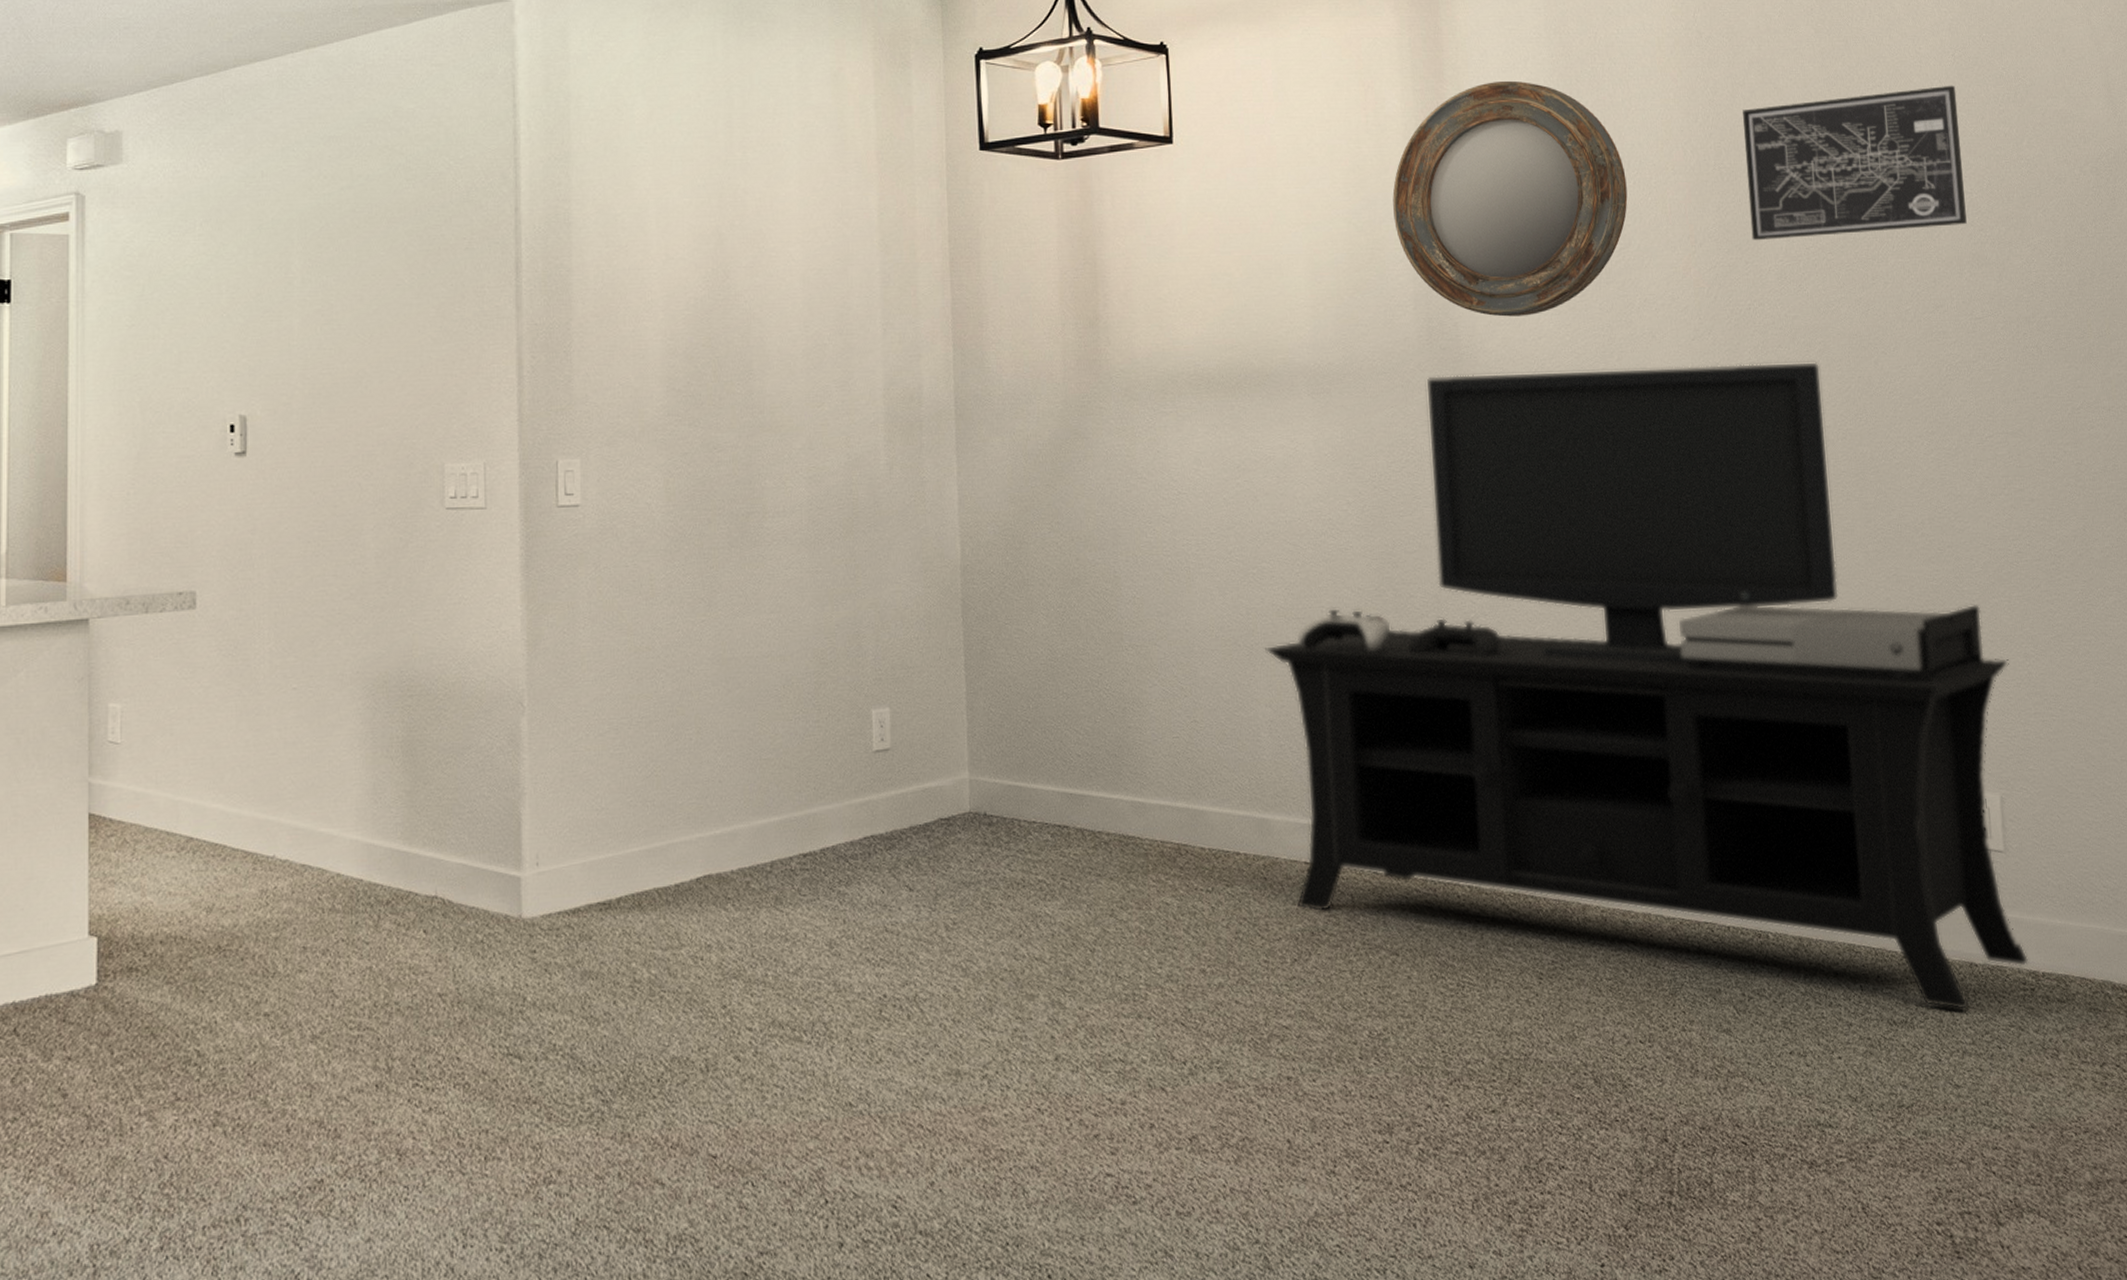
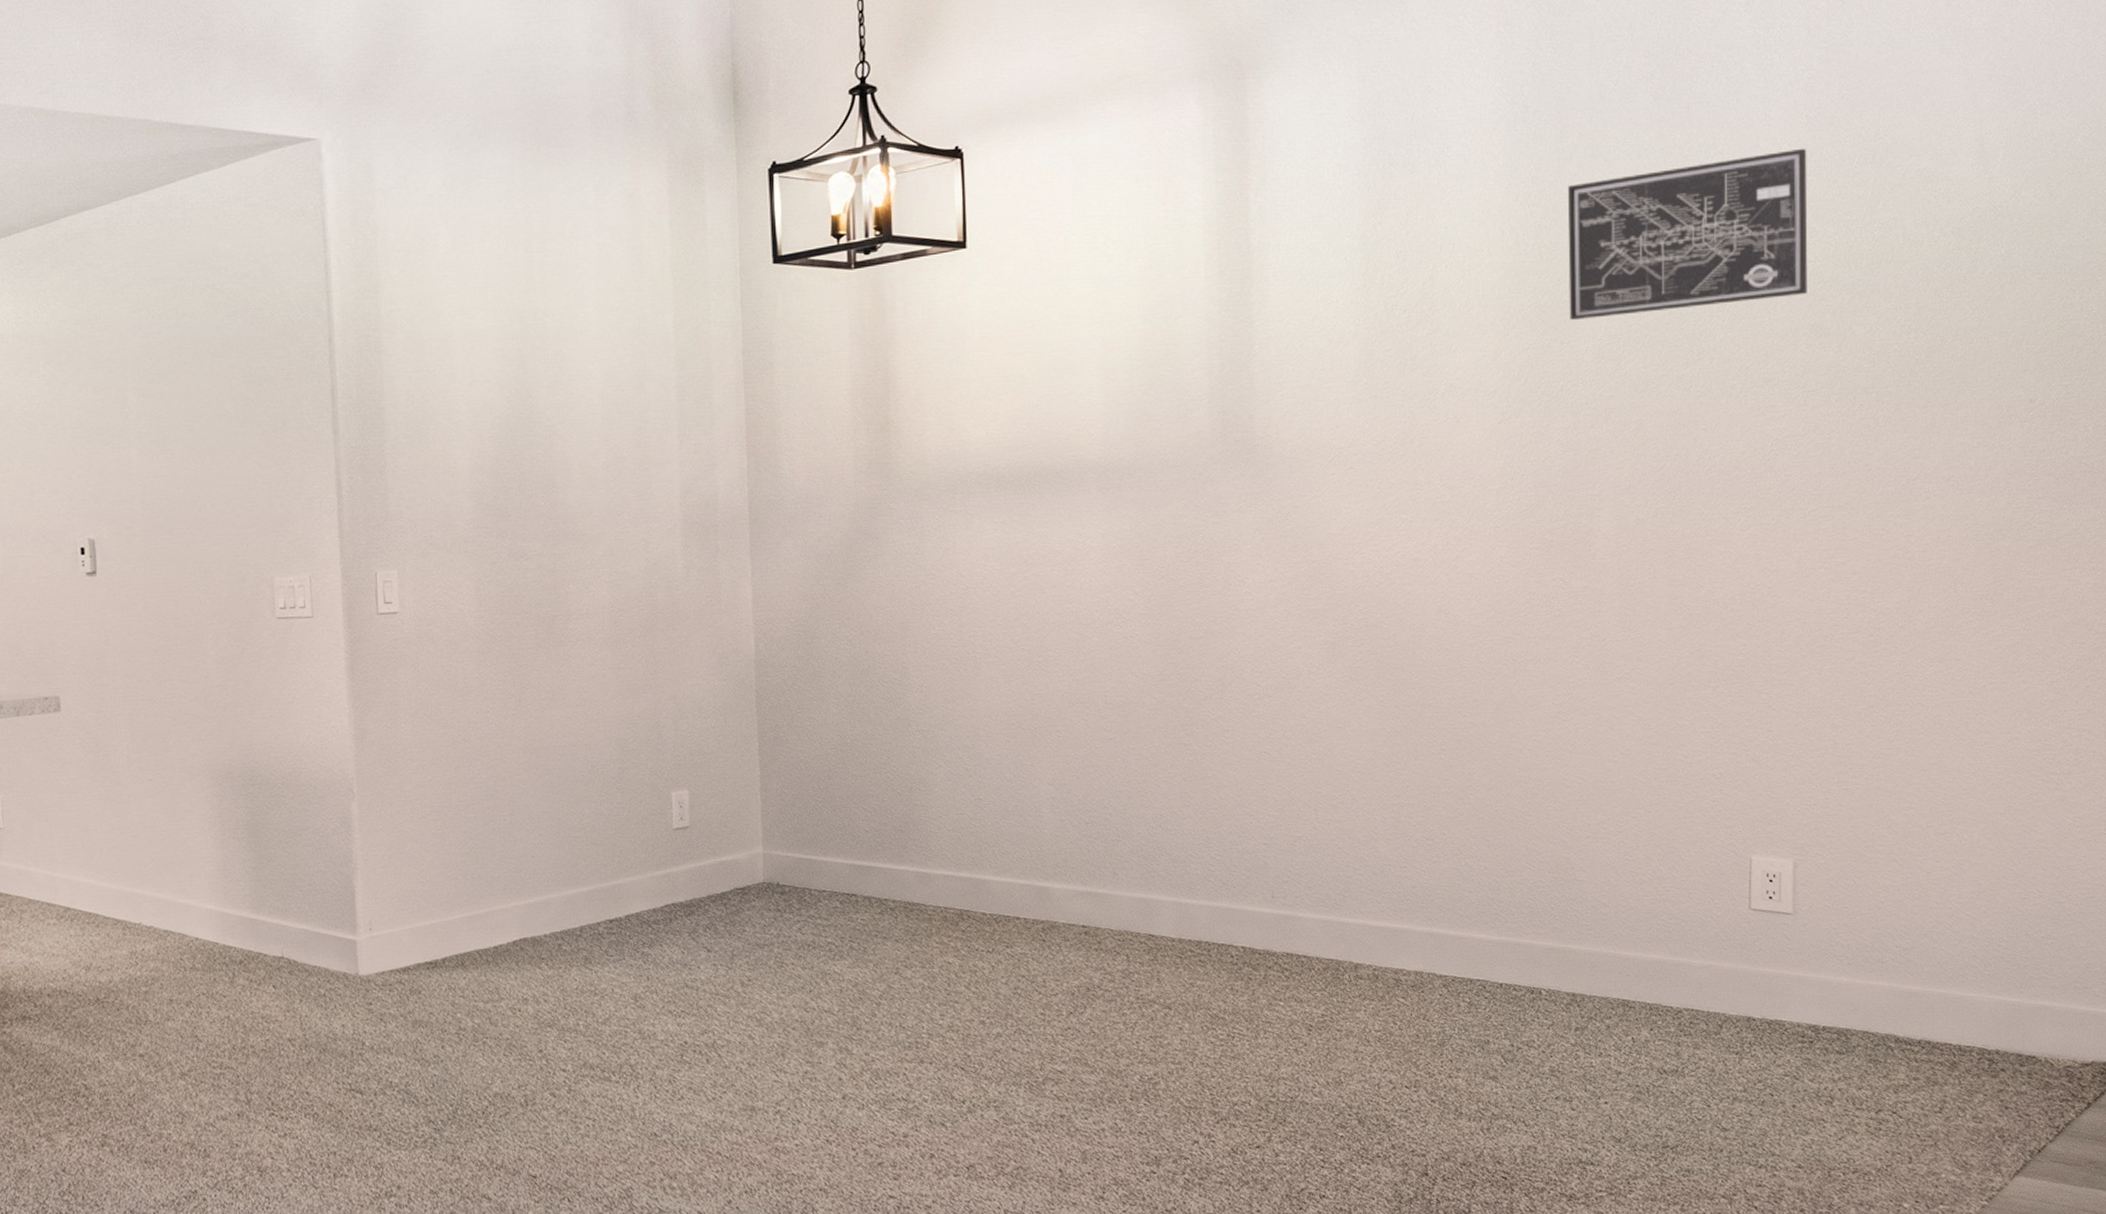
media console: present [1265,362,2029,1011] -> none [1049,441,1814,1061]
home mirror: present [1392,80,1628,317] -> none [1190,167,1438,407]

